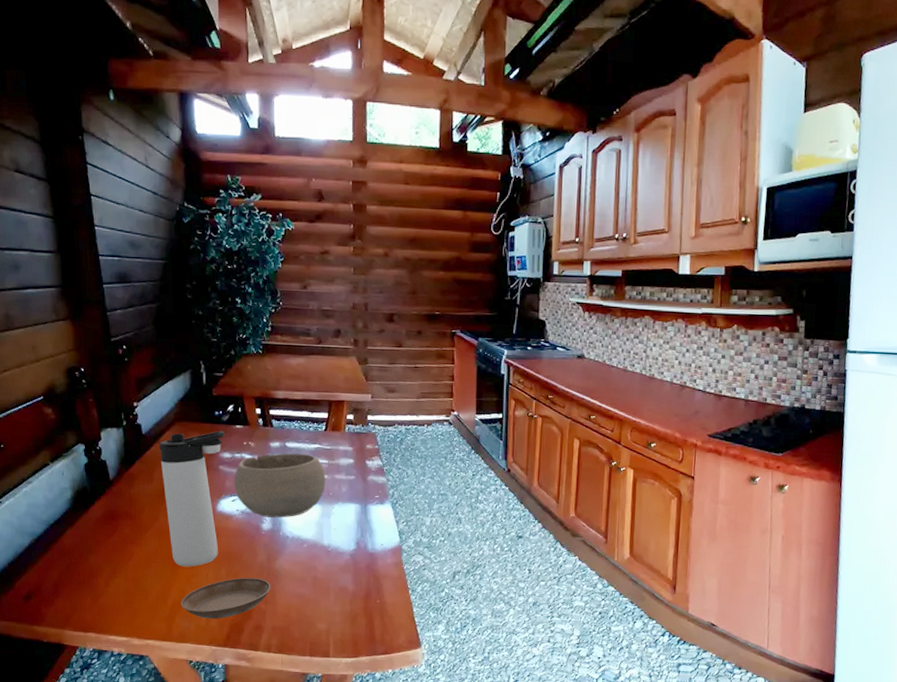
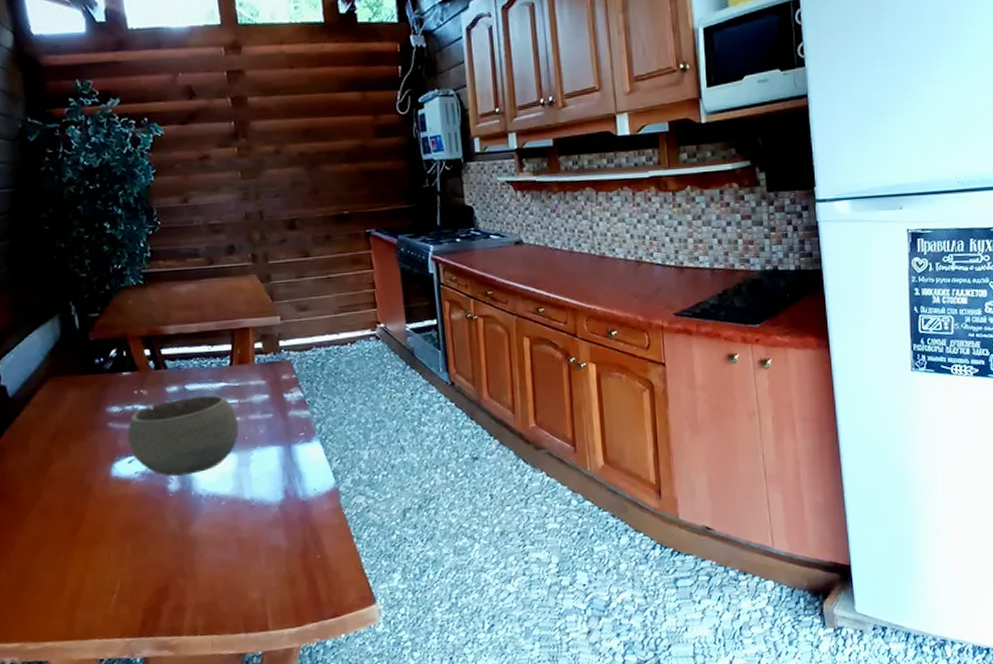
thermos bottle: present [159,430,226,567] -> none [31,381,119,549]
saucer: present [181,578,271,619] -> none [80,549,189,607]

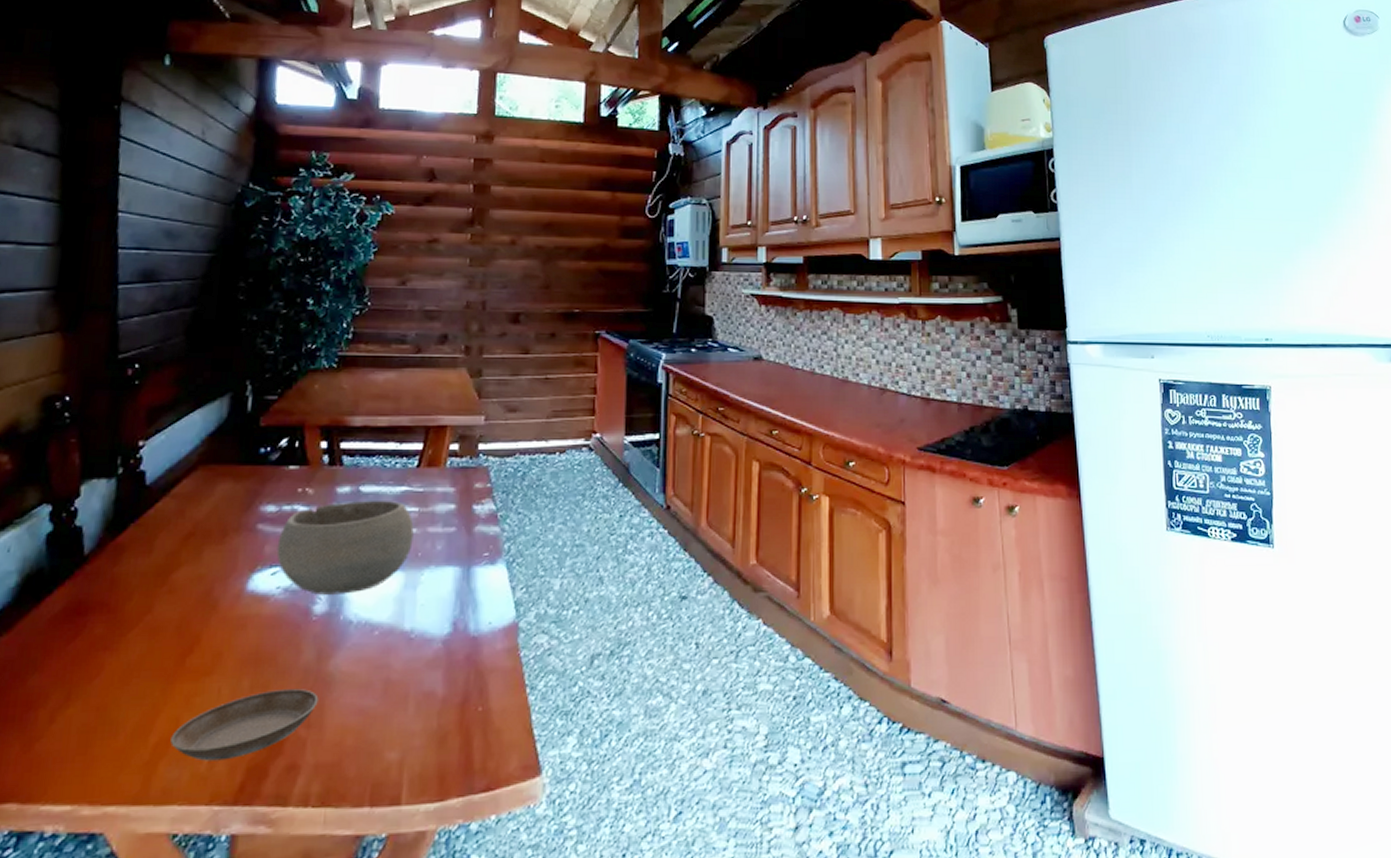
saucer: none [80,549,189,607] -> present [170,689,319,761]

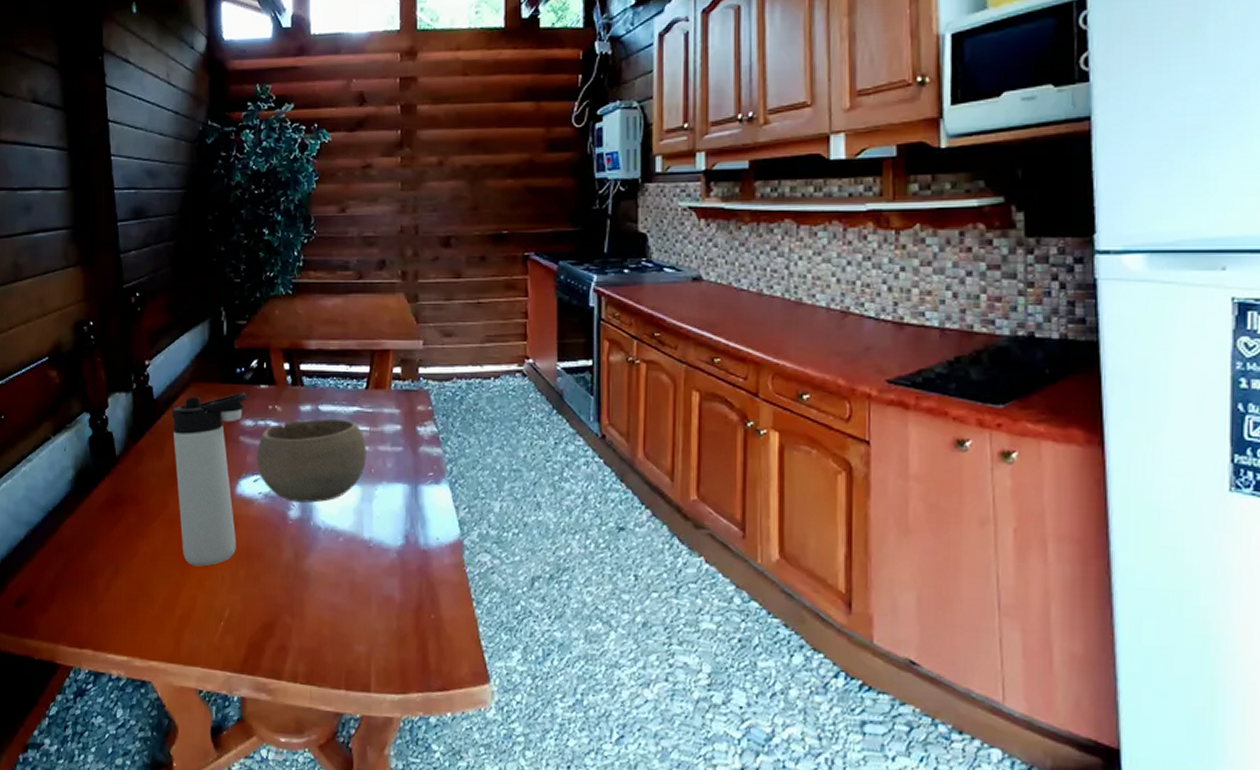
thermos bottle: none [166,474,272,681] -> present [172,392,248,567]
saucer: present [170,689,319,761] -> none [191,581,299,636]

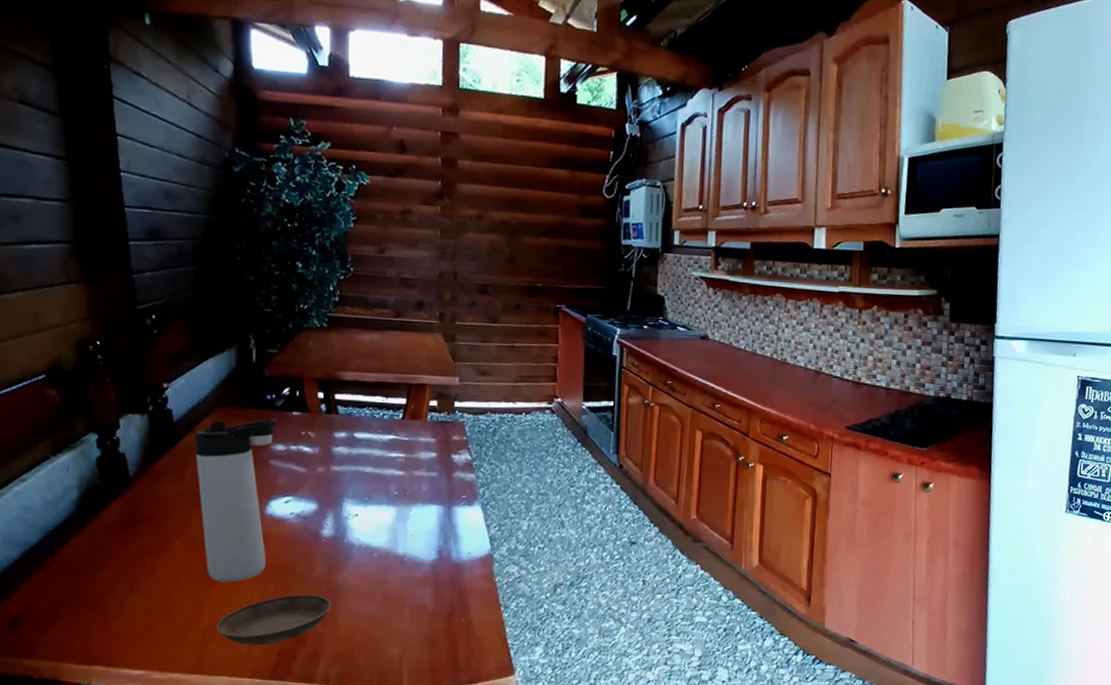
saucer: none [191,581,299,636] -> present [216,595,332,646]
bowl: present [256,418,366,503] -> none [288,445,402,522]

